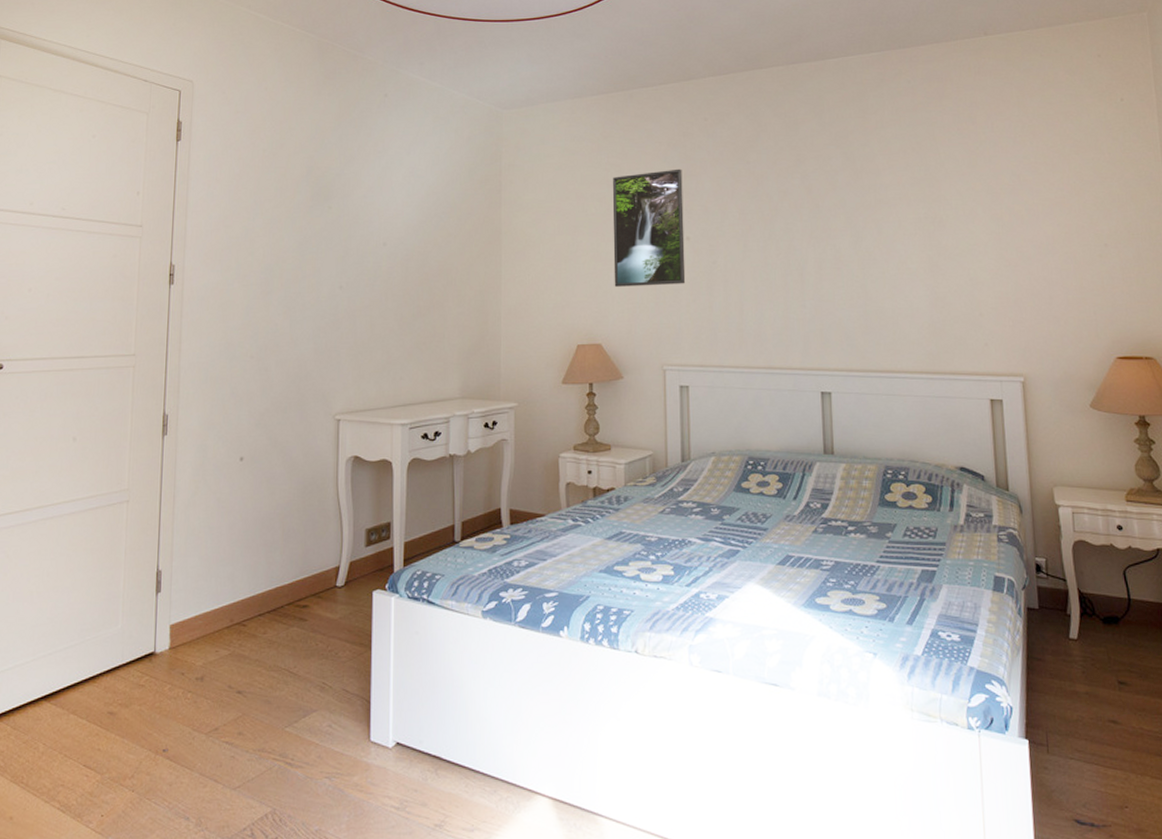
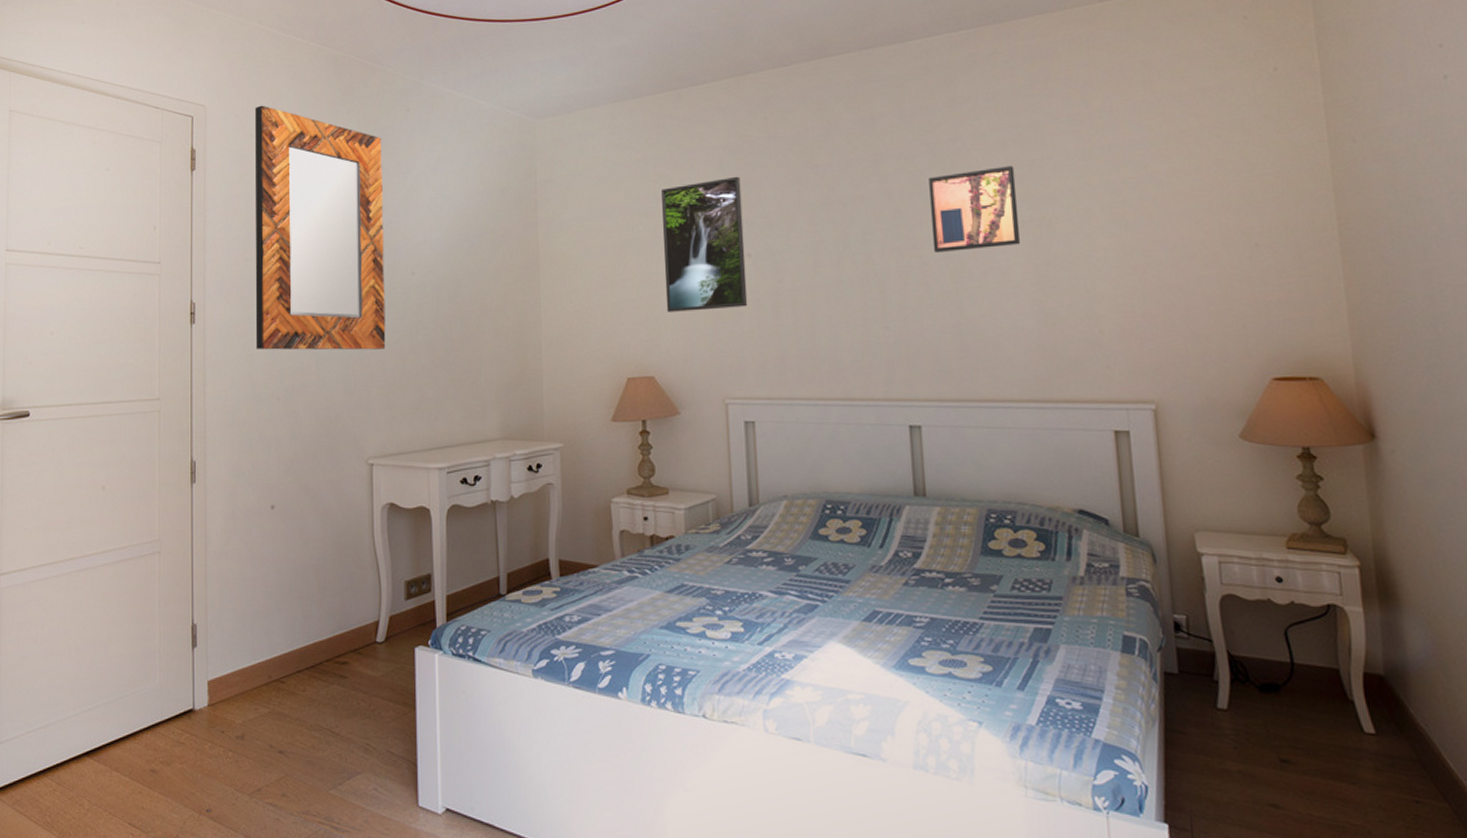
home mirror: none [232,84,360,314] -> present [254,105,386,350]
wall art: none [842,170,917,242] -> present [929,166,1021,252]

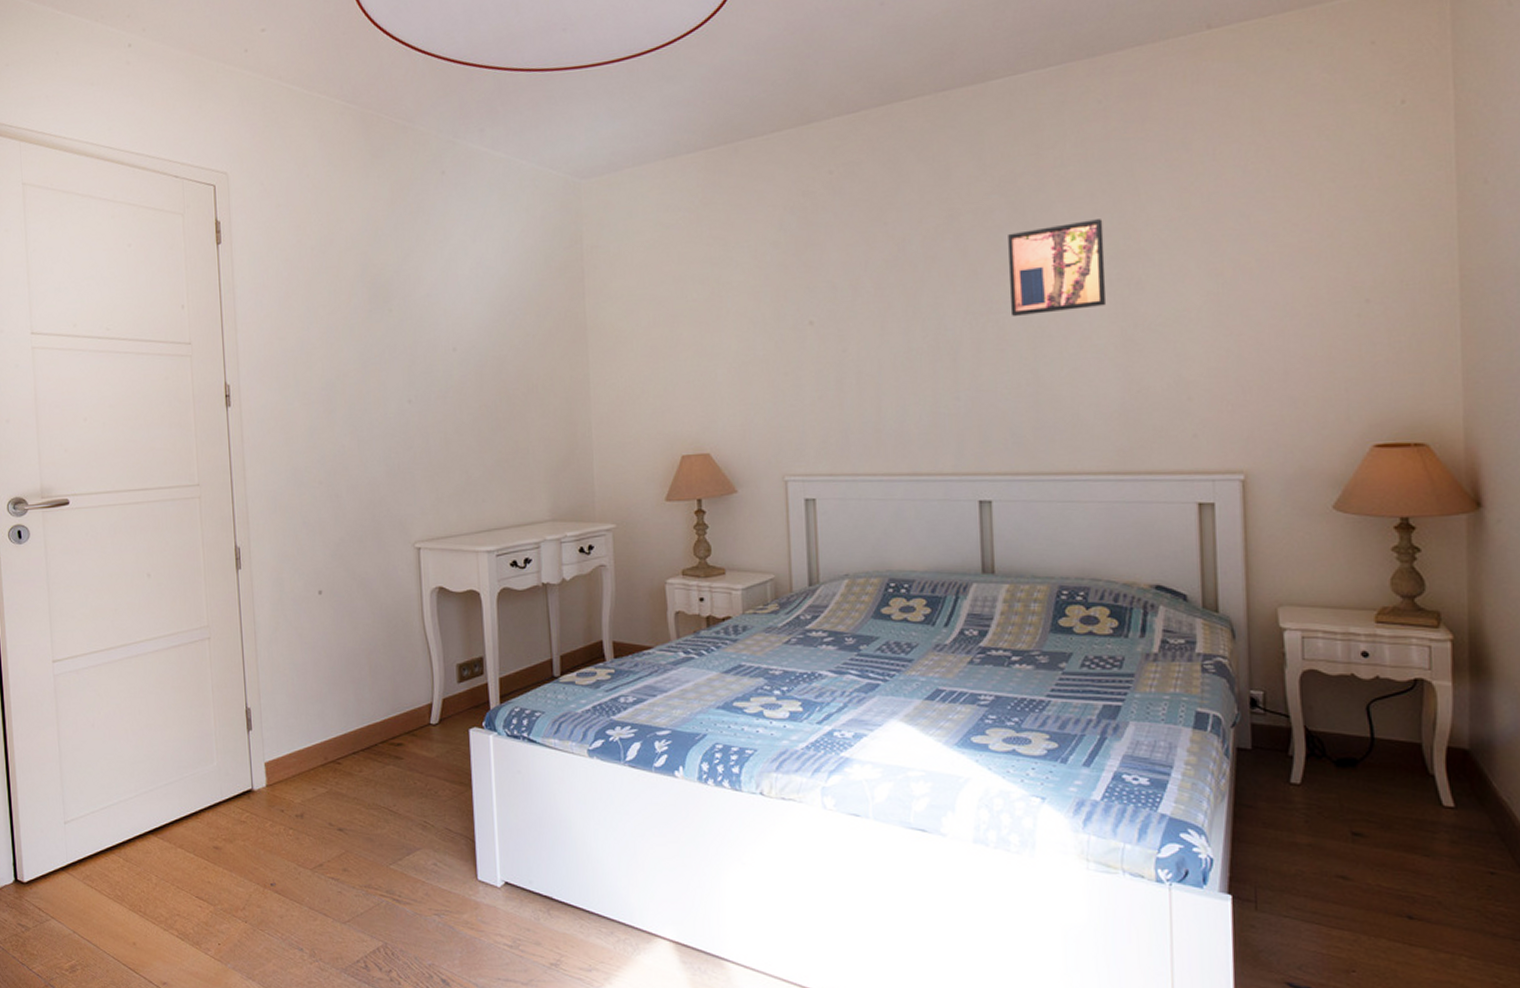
home mirror: present [254,105,386,350] -> none [280,171,429,433]
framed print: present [661,176,748,312] -> none [717,237,810,386]

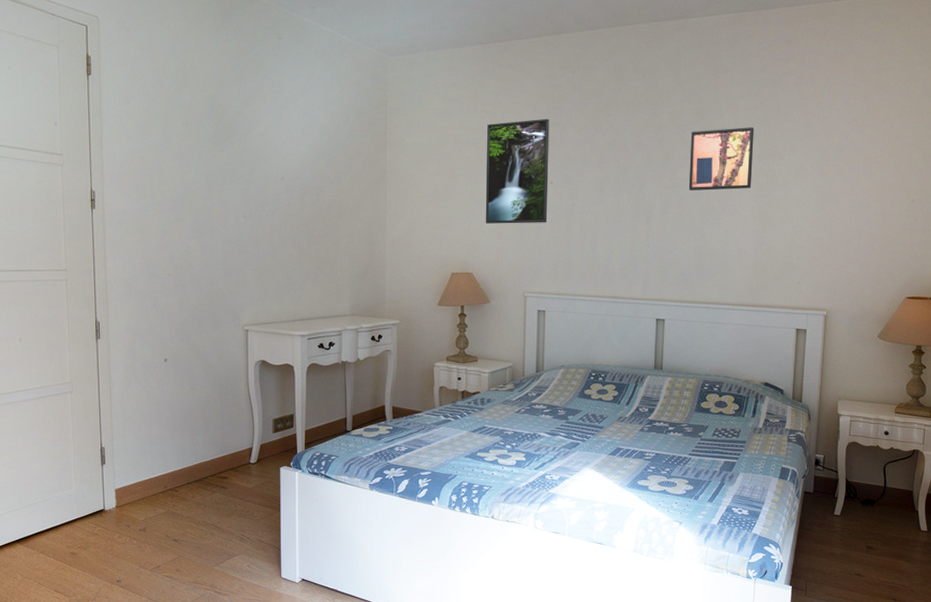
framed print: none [717,237,810,386] -> present [485,118,550,224]

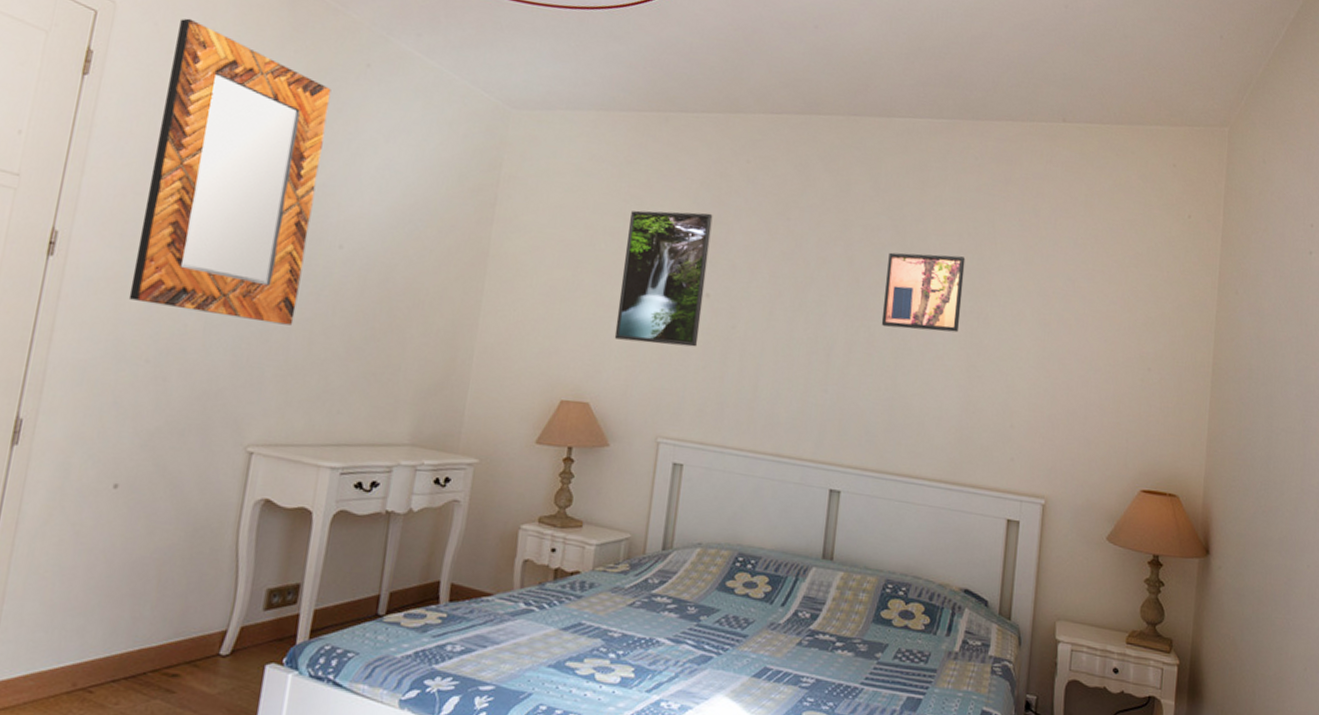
home mirror: none [144,21,259,240] -> present [128,18,331,325]

